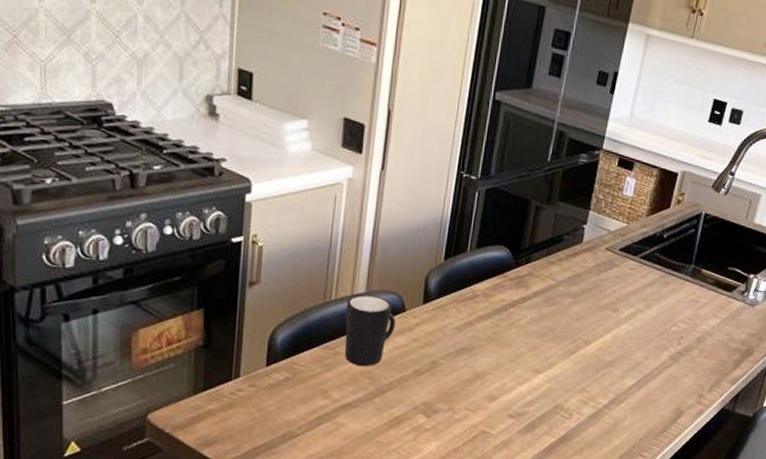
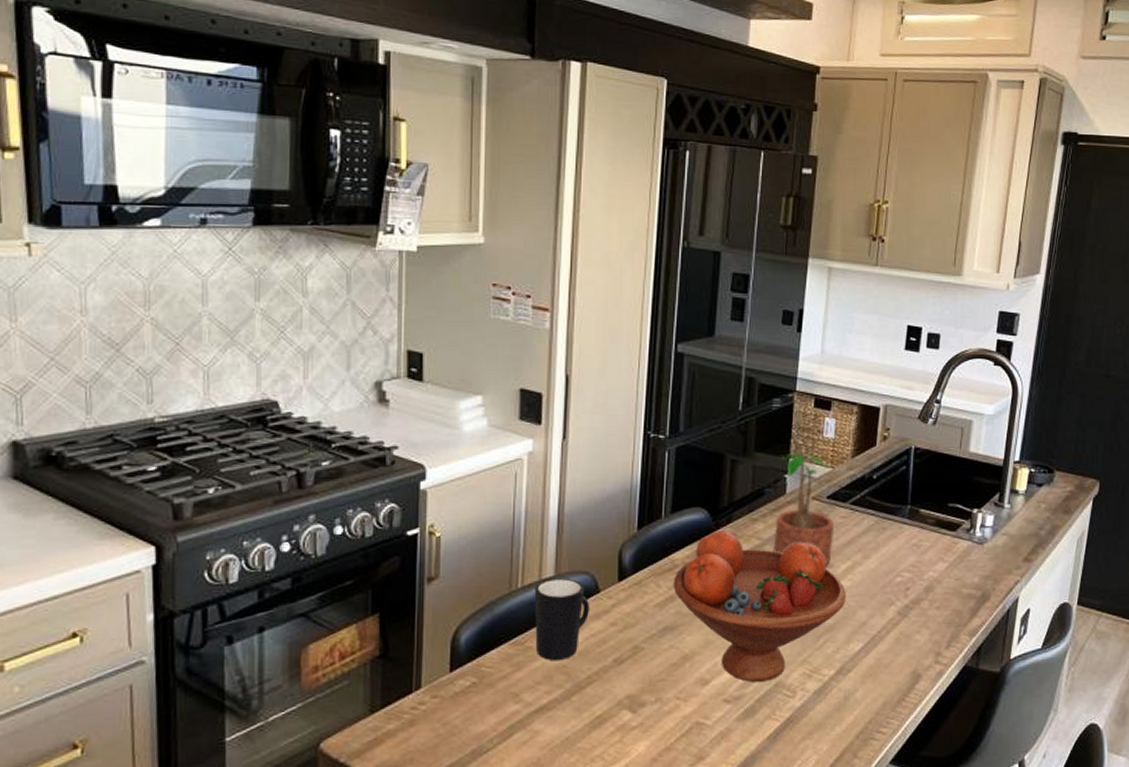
fruit bowl: none [472,268,627,404] -> present [673,530,846,683]
potted plant: none [566,205,628,310] -> present [773,452,835,565]

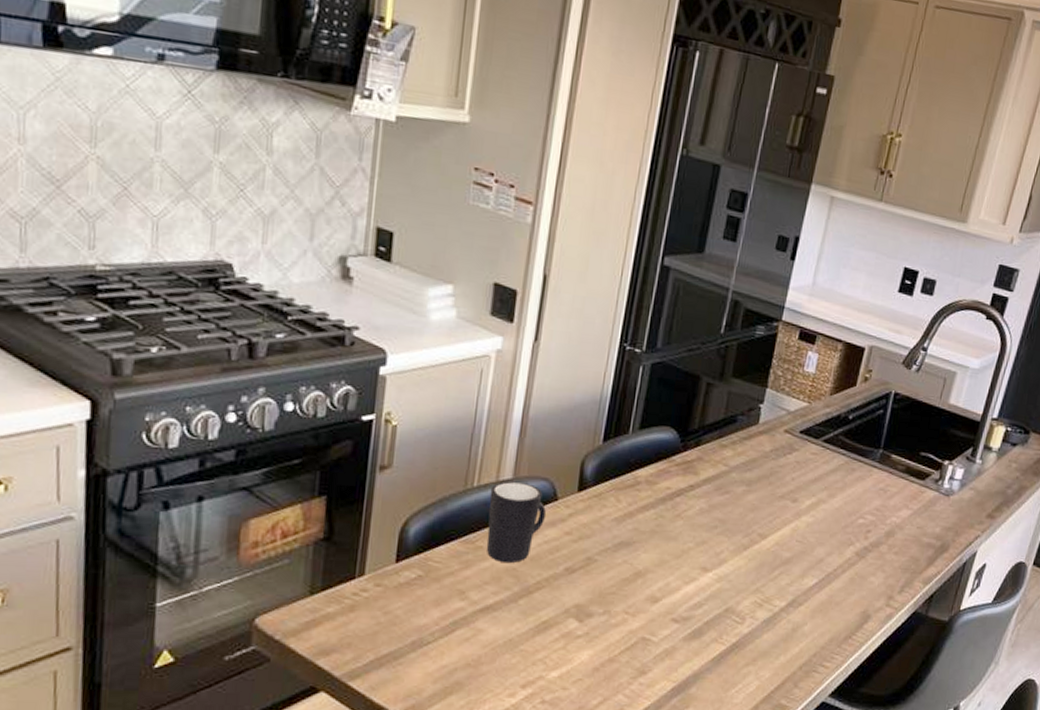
fruit bowl: present [673,530,846,683] -> none [633,452,807,607]
potted plant: present [773,452,835,565] -> none [739,382,810,499]

